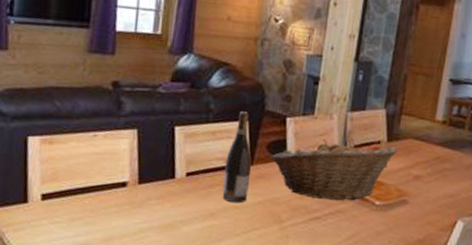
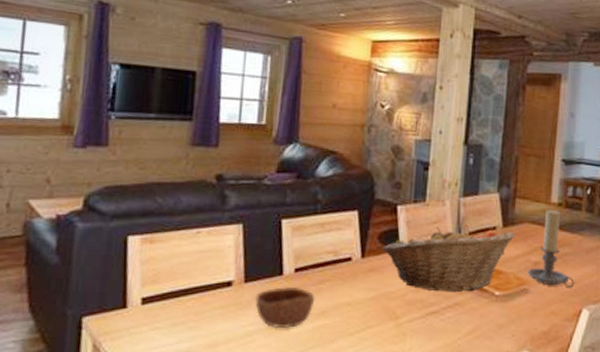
bowl: none [148,189,205,228] -> present [255,287,316,329]
wine bottle: present [222,111,252,203] -> none [333,201,364,300]
candle holder: none [408,126,452,201] -> present [527,209,575,288]

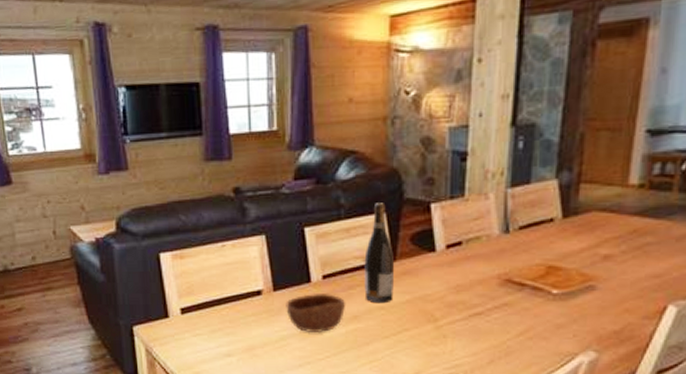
wine bottle: none [333,201,364,300] -> present [364,203,395,304]
fruit basket: present [382,227,516,293] -> none [415,222,579,293]
candle holder: present [527,209,575,288] -> none [594,192,659,283]

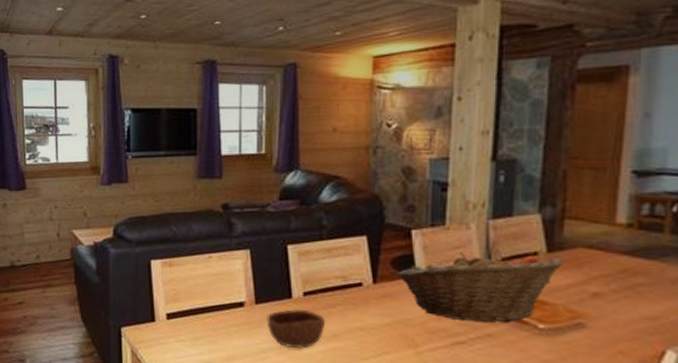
wine bottle: present [364,203,395,304] -> none [344,226,375,325]
fruit basket: none [415,222,579,293] -> present [396,252,565,323]

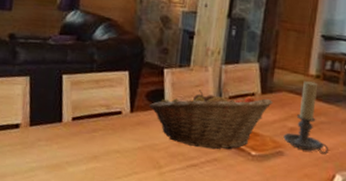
bowl: present [267,309,326,349] -> none [38,132,89,169]
candle holder: none [583,231,654,325] -> present [283,80,329,155]

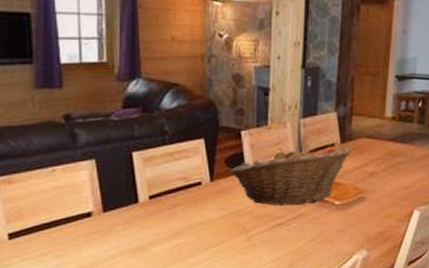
candle holder: present [283,80,329,155] -> none [364,123,407,193]

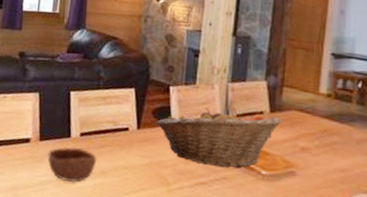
bowl: none [115,213,171,250] -> present [47,147,97,183]

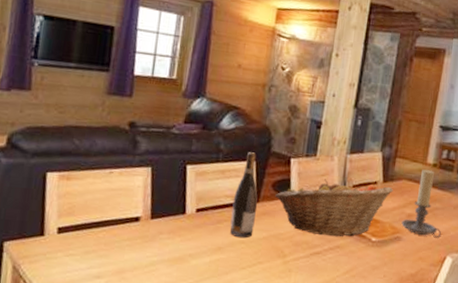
bowl: present [47,147,97,183] -> none [159,224,214,261]
wine bottle: none [112,79,139,164] -> present [229,152,258,238]
candle holder: none [295,99,345,176] -> present [401,169,442,238]

